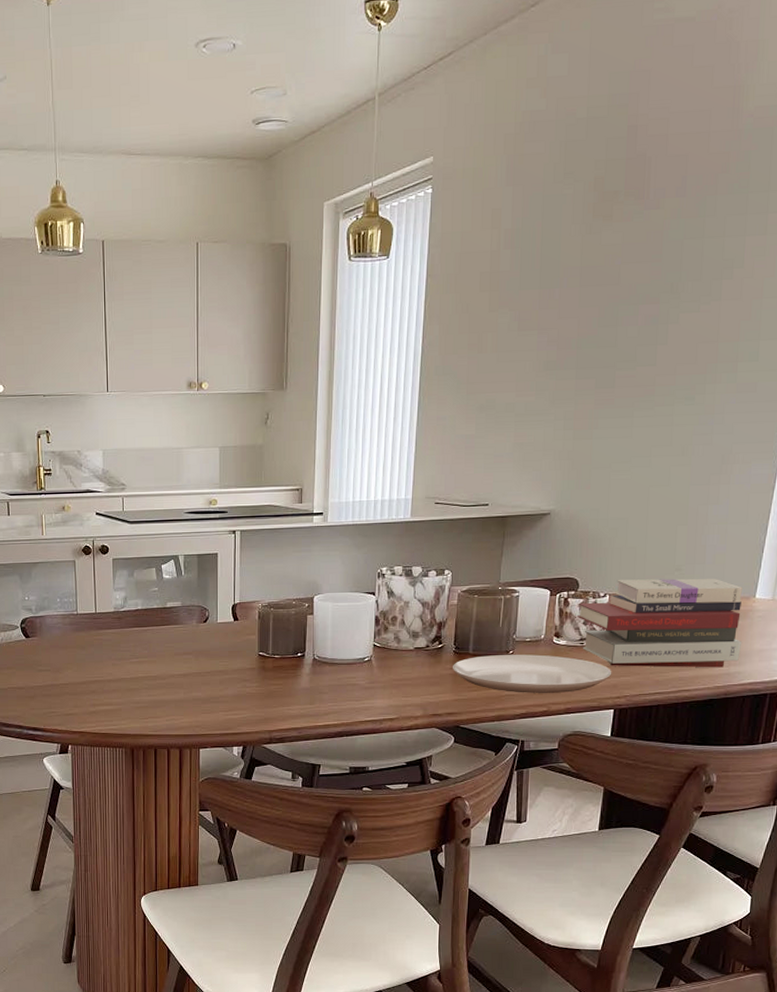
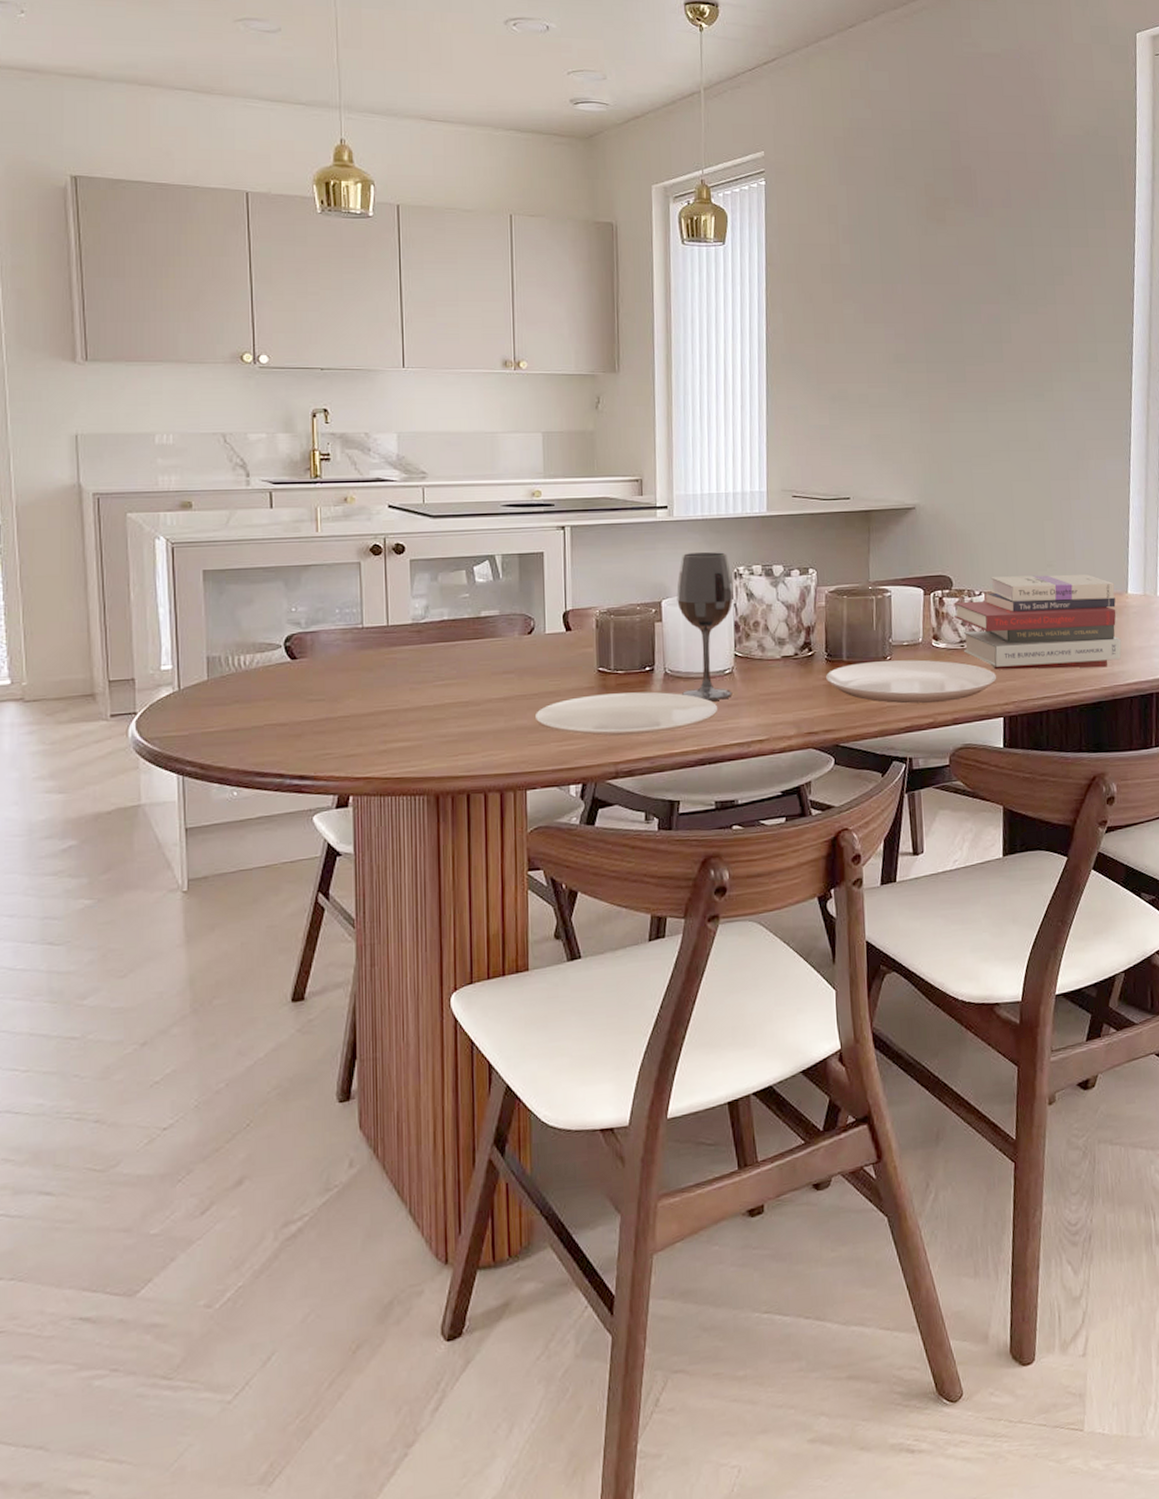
plate: none [207,674,357,710] -> present [534,691,718,736]
wine glass: none [326,553,376,683] -> present [677,551,734,701]

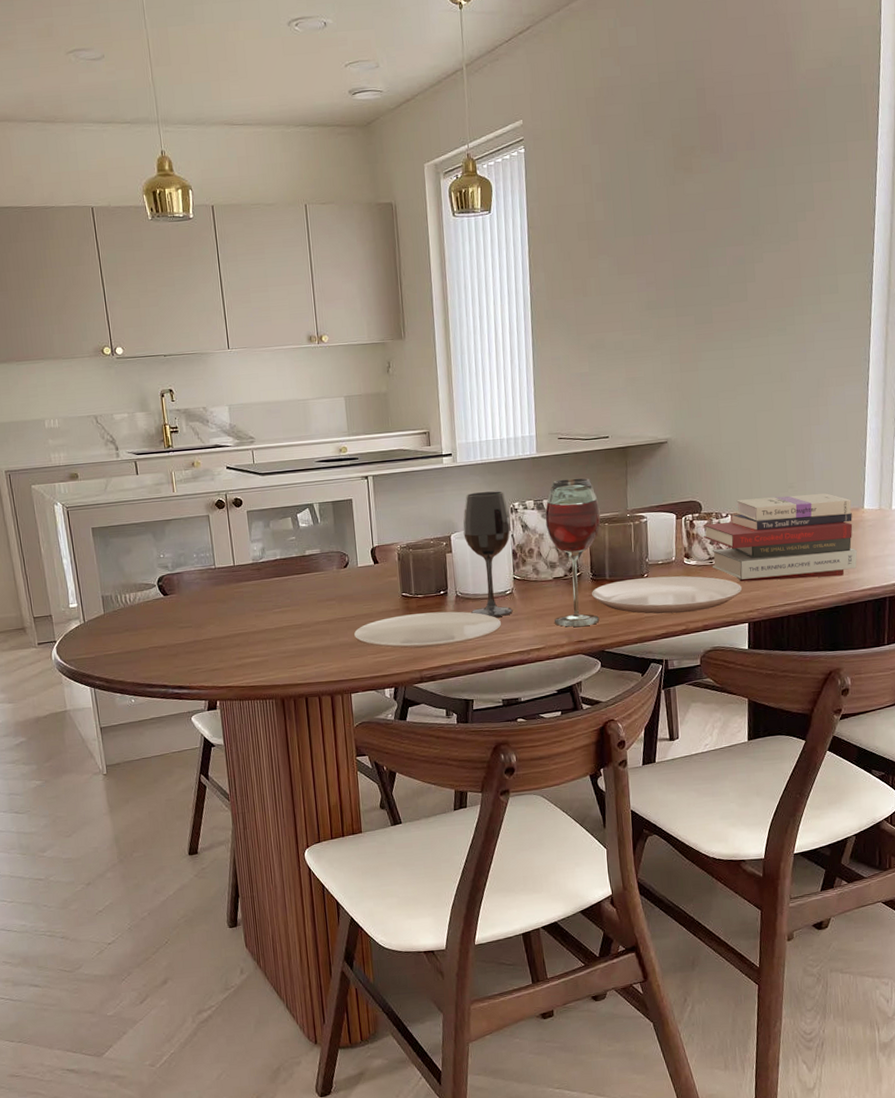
wineglass: none [774,542,839,716] -> present [544,478,601,627]

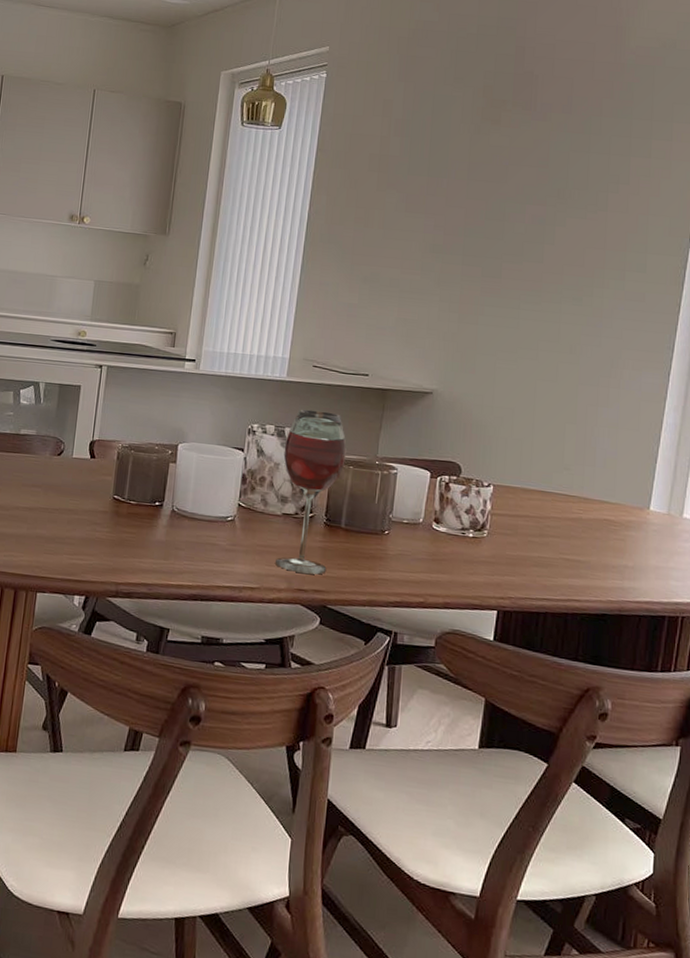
plate: present [353,611,502,649] -> none [53,518,217,564]
wine glass: present [463,491,513,617] -> none [184,404,246,544]
plate: present [592,576,742,614] -> none [322,532,496,585]
books: present [703,493,857,582] -> none [459,471,636,581]

